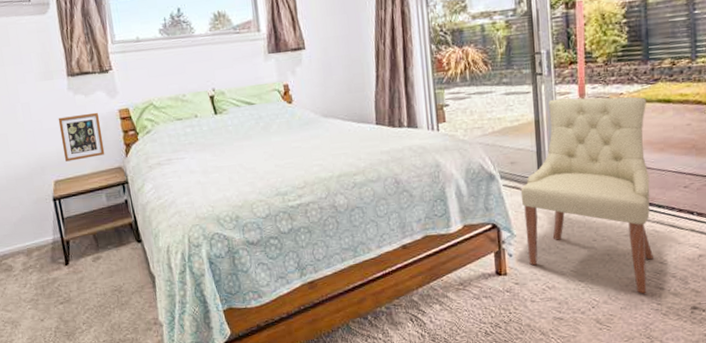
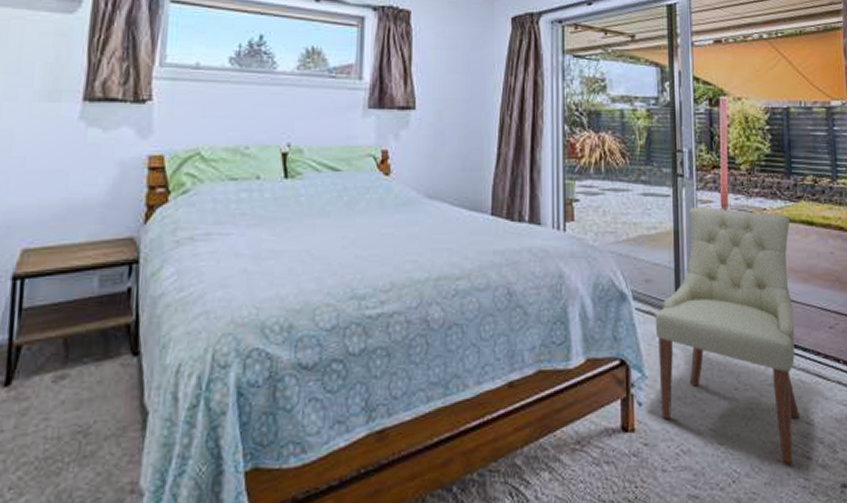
picture frame: present [58,112,105,162] -> none [48,155,118,222]

